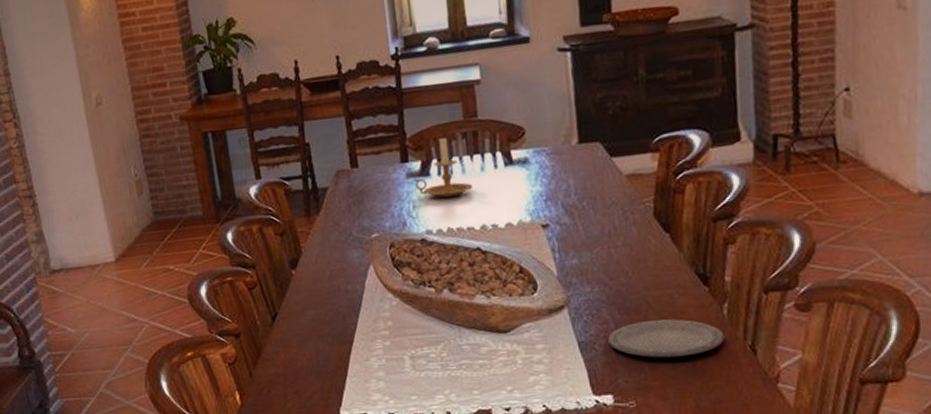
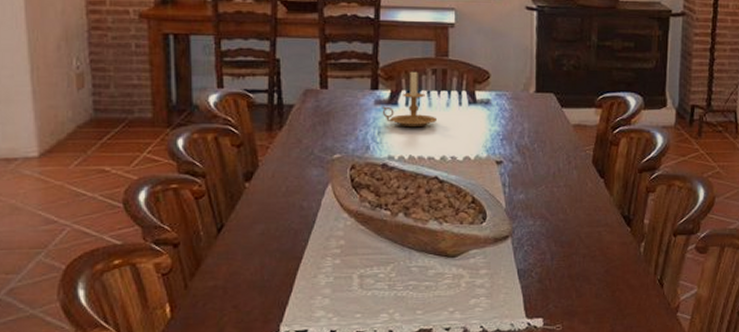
plate: present [608,319,725,358] -> none [544,253,639,287]

